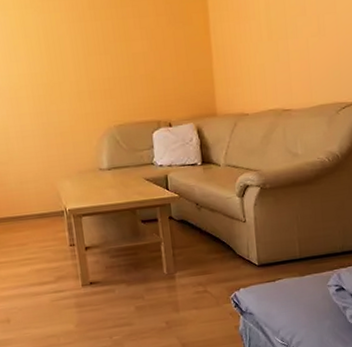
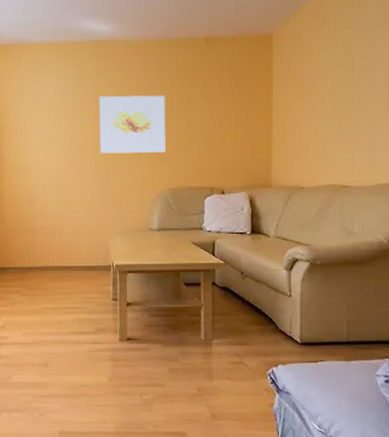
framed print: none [28,26,107,93] -> present [99,95,166,154]

